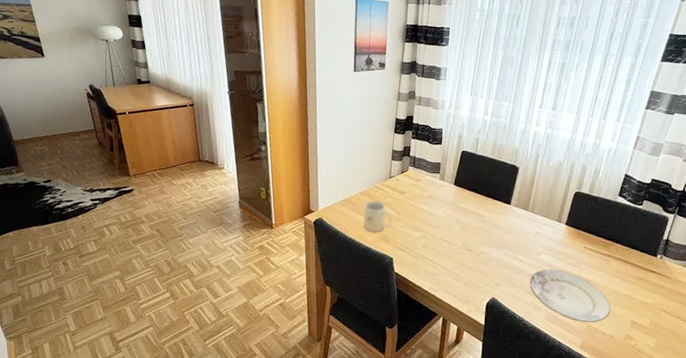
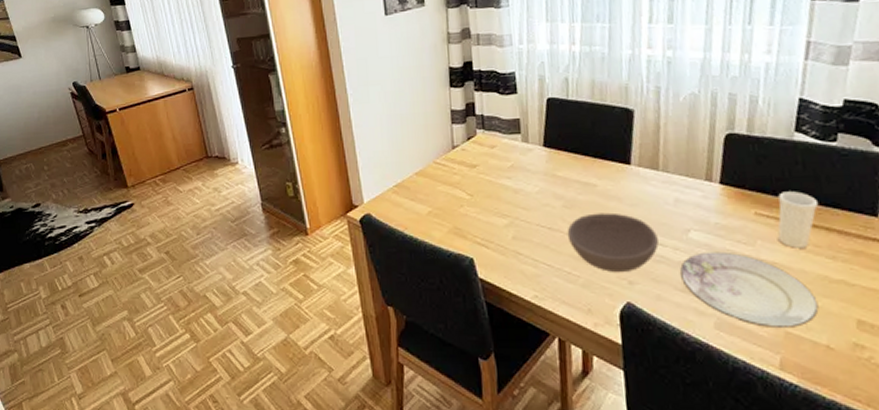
mug: present [362,200,394,234] -> none [424,181,467,227]
bowl: none [460,235,520,278] -> present [567,212,659,273]
cup: none [595,234,624,273] -> present [777,191,819,248]

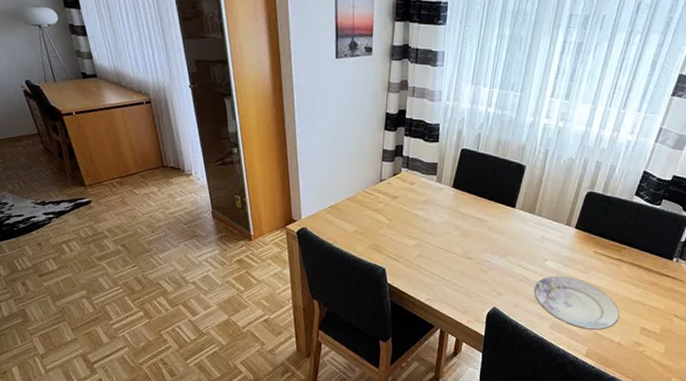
bowl: present [567,212,659,273] -> none [459,242,524,287]
cup: present [777,191,819,248] -> none [605,238,638,278]

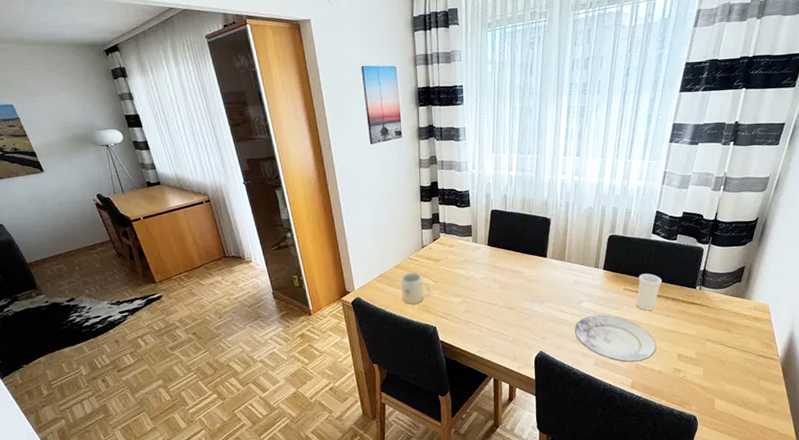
mug: none [351,206,386,243] -> present [401,272,432,306]
cup: none [605,238,638,278] -> present [636,273,663,311]

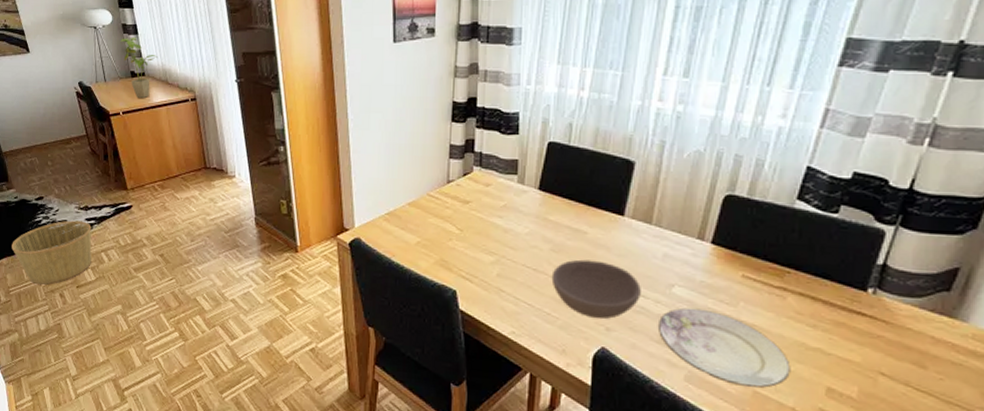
basket: none [48,314,129,374] -> present [11,220,92,285]
house plant: none [132,152,171,205] -> present [119,38,159,99]
mug: present [401,272,432,306] -> none [413,213,455,258]
bowl: none [502,291,562,332] -> present [551,259,641,319]
cup: present [636,273,663,311] -> none [762,257,809,314]

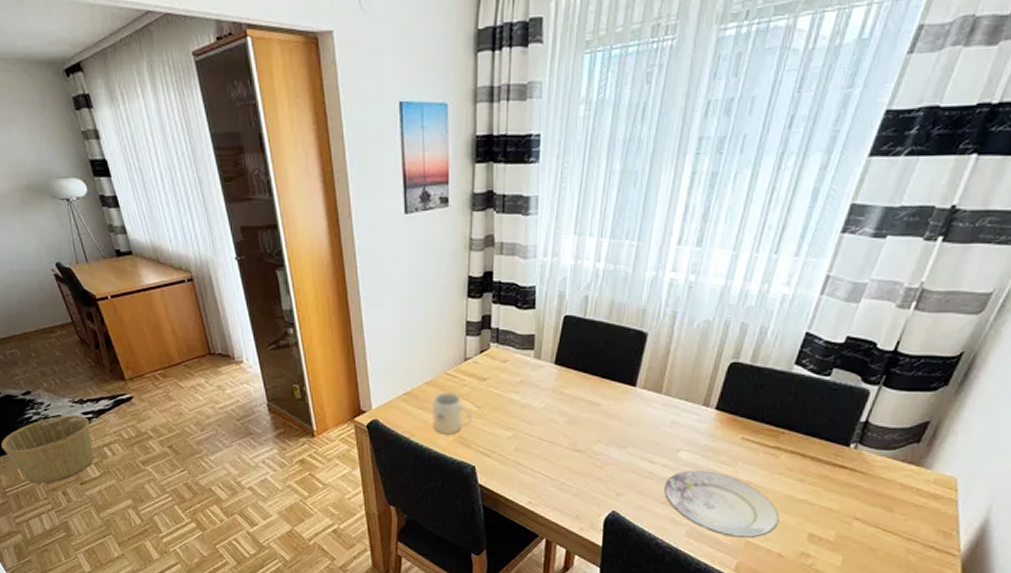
house plant: present [119,38,159,99] -> none [99,211,146,281]
mug: none [413,213,455,258] -> present [431,391,474,436]
bowl: present [551,259,641,319] -> none [566,430,650,486]

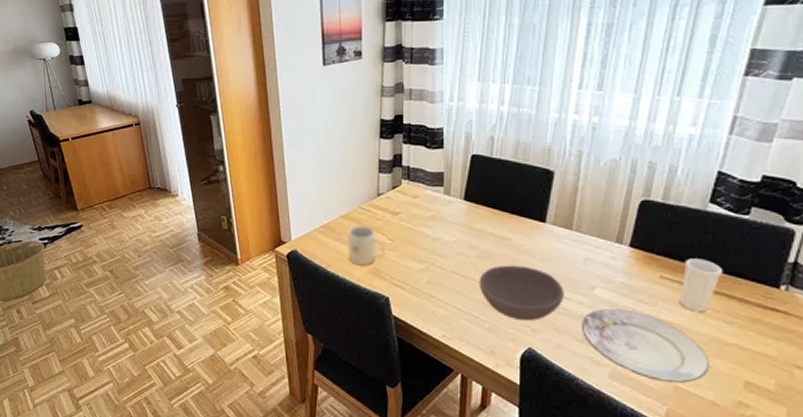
bowl: none [566,430,650,486] -> present [478,265,564,321]
cup: none [758,420,801,471] -> present [680,258,724,312]

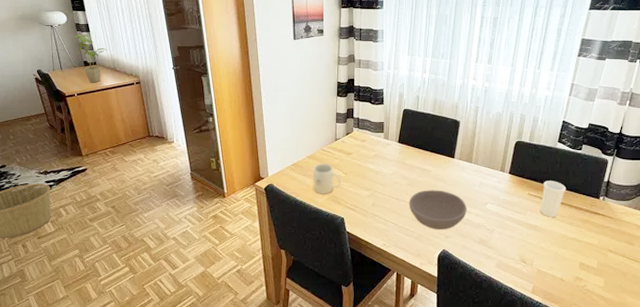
house plant: none [67,68,104,125] -> present [73,34,108,83]
plate: present [581,308,710,384] -> none [478,218,559,268]

